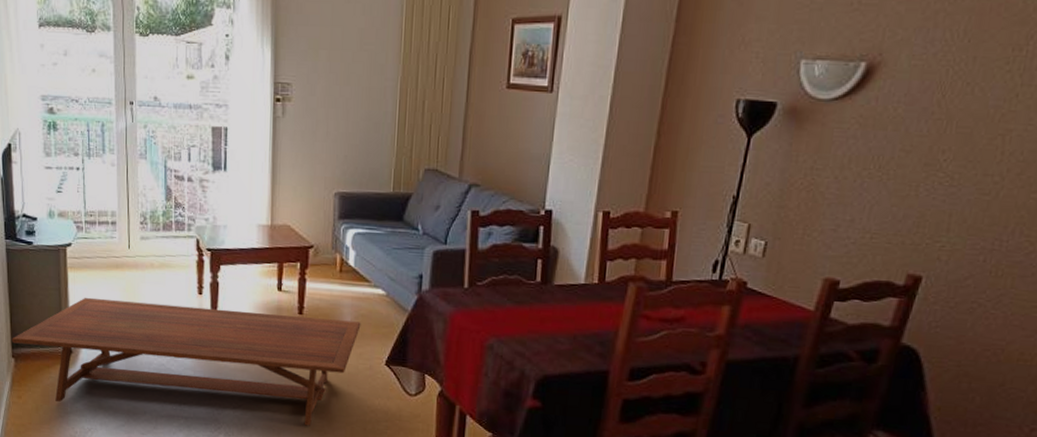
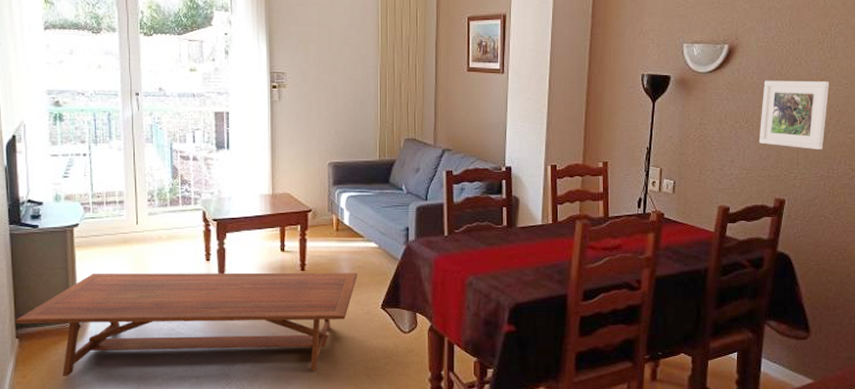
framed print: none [893,113,1015,212] -> present [758,80,830,149]

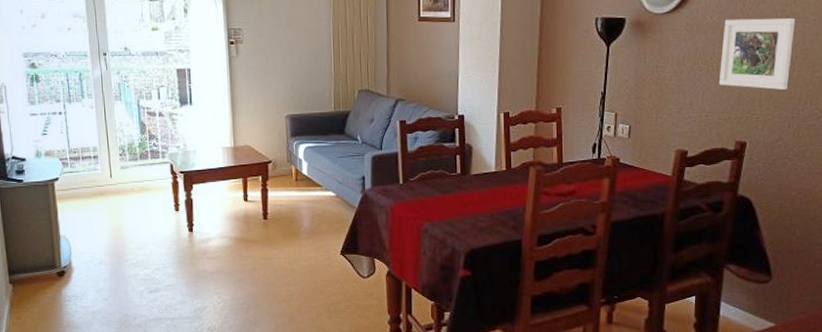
coffee table: present [16,272,358,376] -> none [8,221,317,318]

